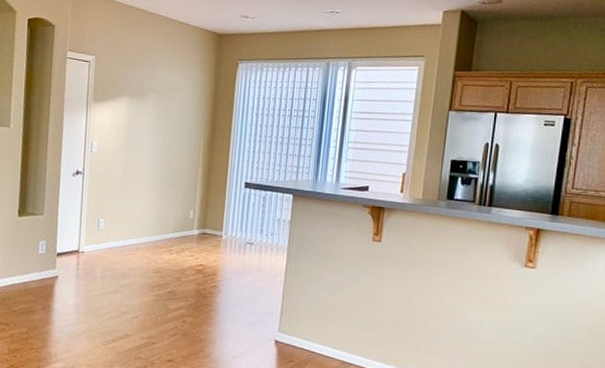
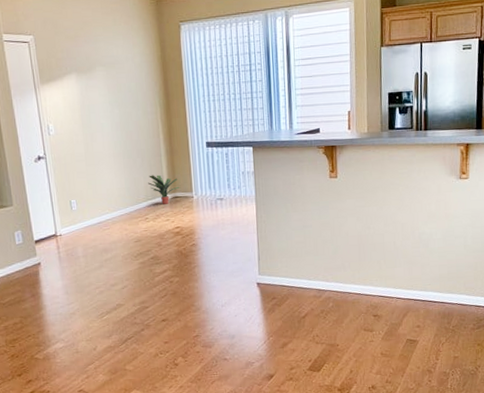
potted plant: none [179,207,210,239] -> present [148,174,180,204]

